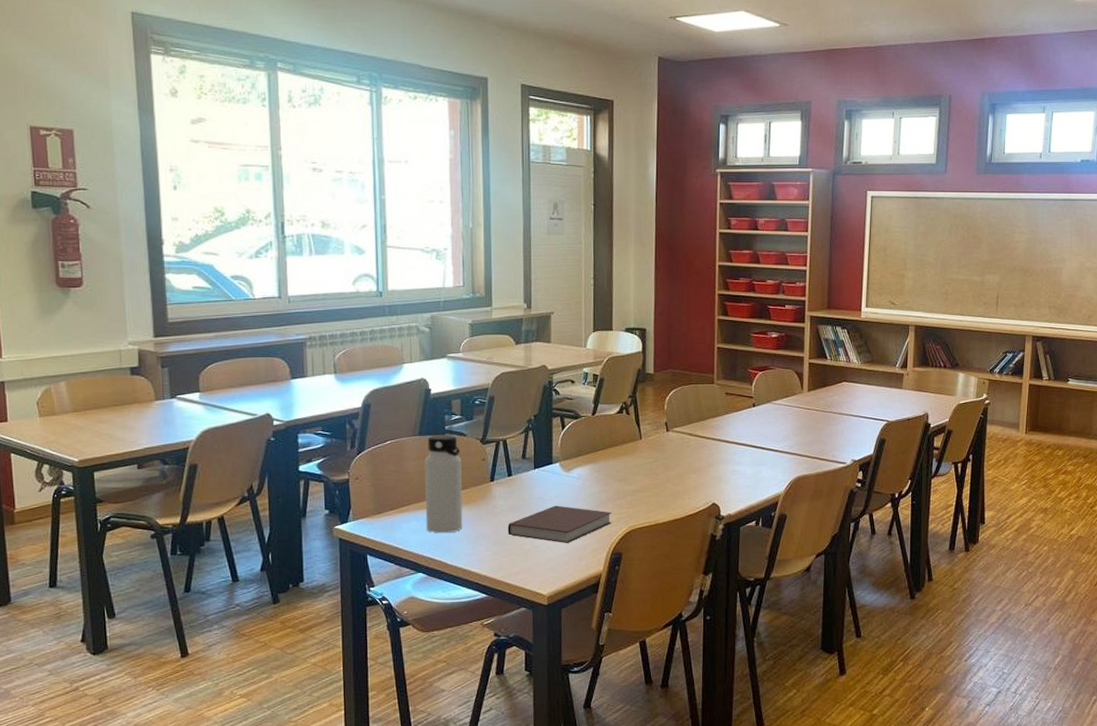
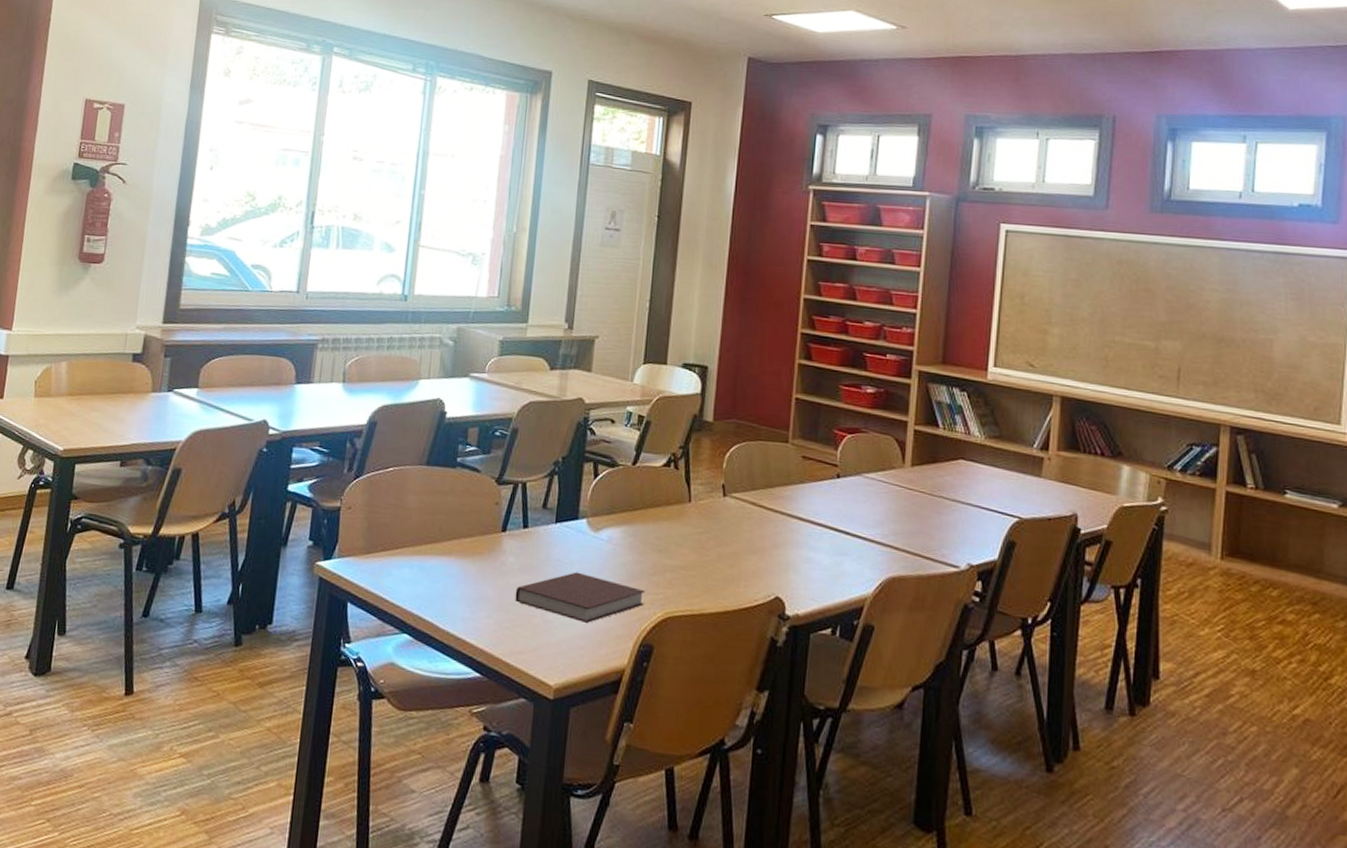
water bottle: present [425,434,463,534] -> none [419,467,471,589]

